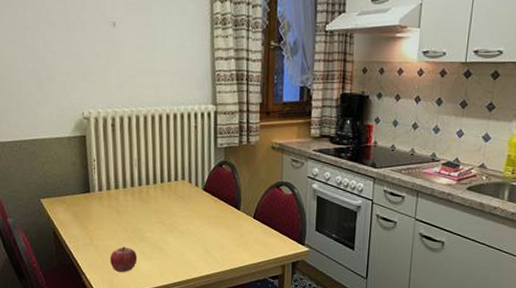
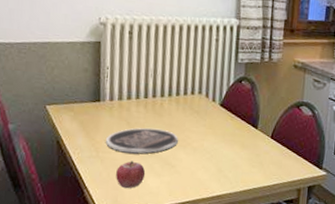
plate: none [97,214,165,240] -> present [105,127,178,154]

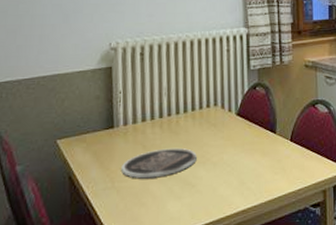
fruit: present [116,161,146,189] -> none [134,186,165,218]

